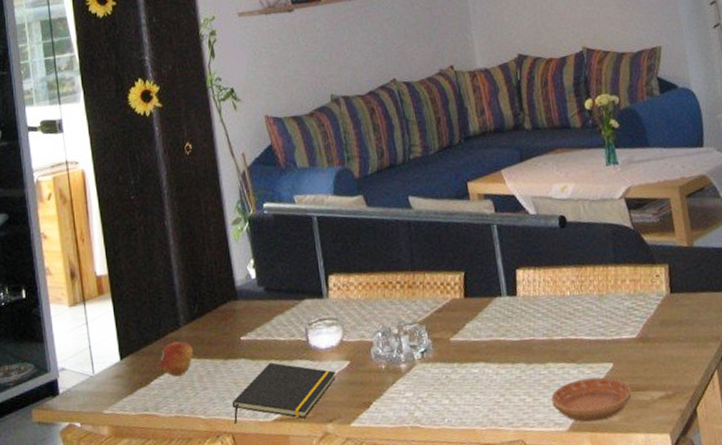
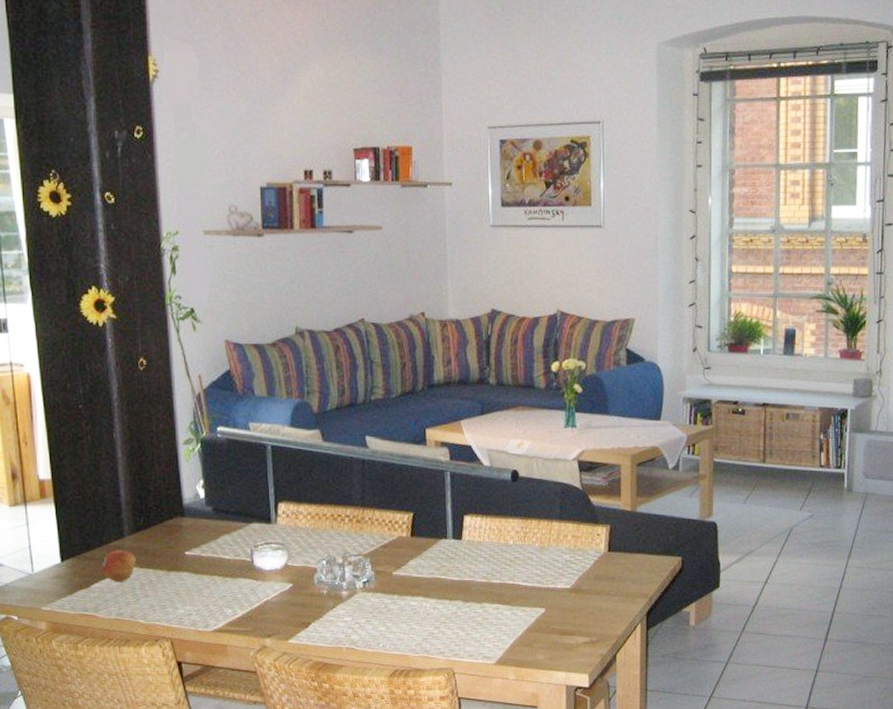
notepad: present [232,362,336,424] -> none [172,578,278,631]
saucer: present [551,377,632,422] -> none [483,620,559,658]

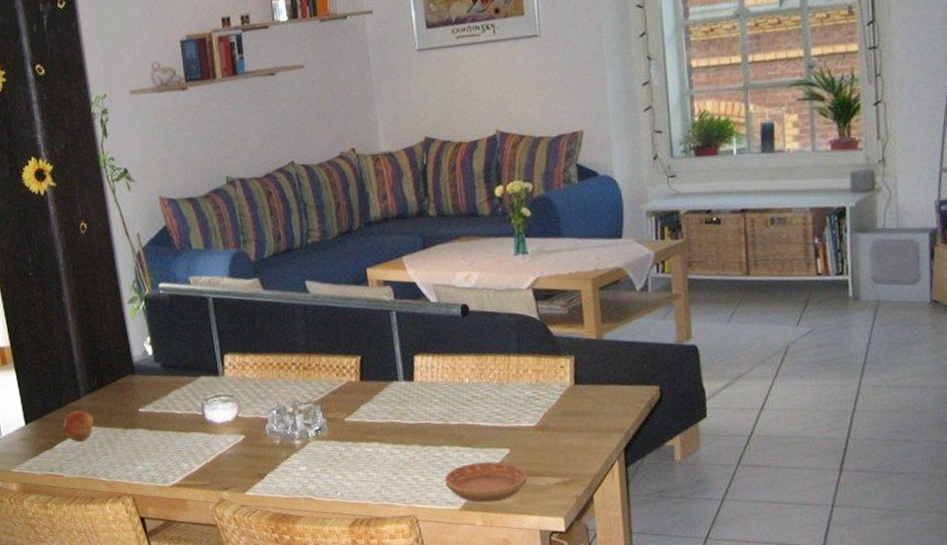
saucer: none [483,620,559,658] -> present [445,461,527,502]

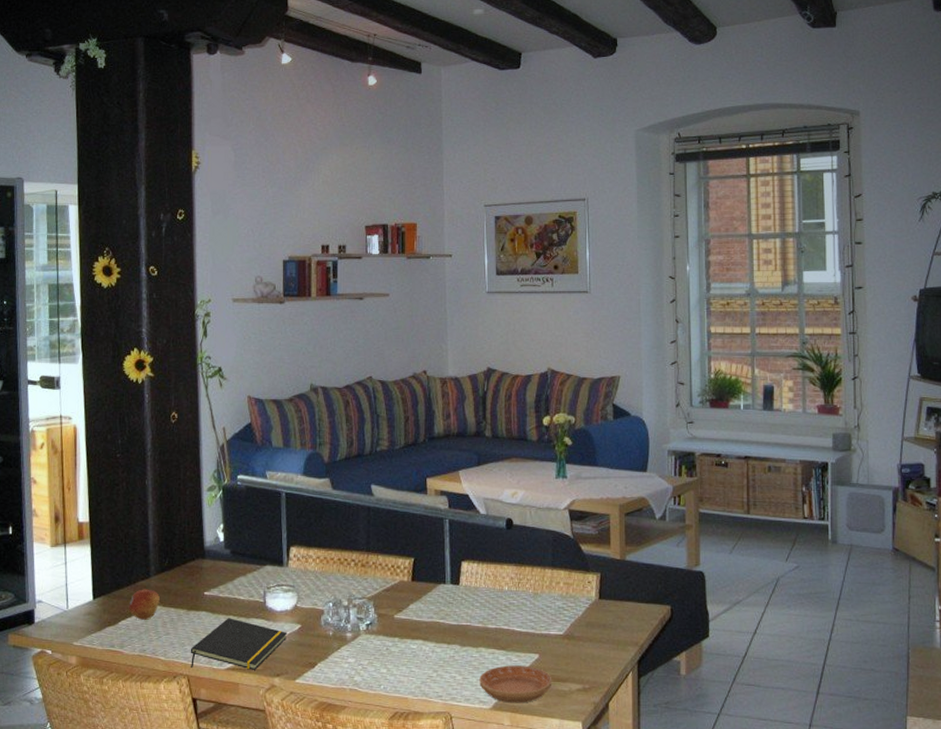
notepad: none [131,433,232,487] -> present [190,618,288,670]

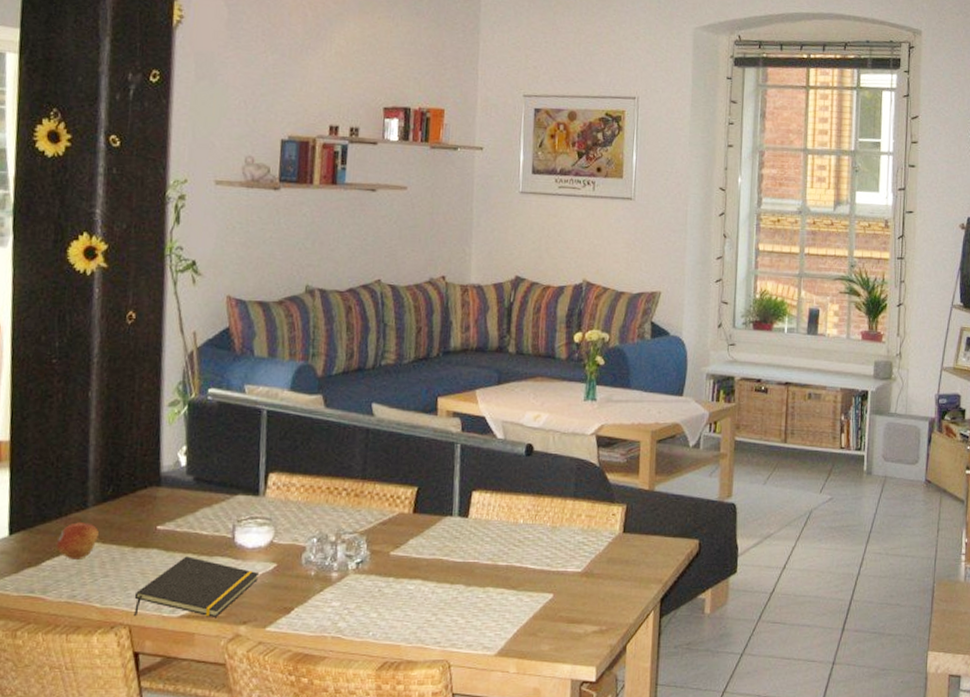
saucer: present [479,665,552,703] -> none [484,606,567,648]

